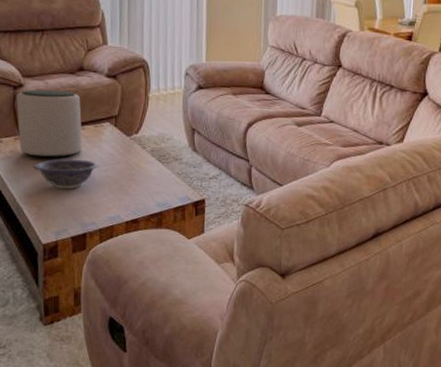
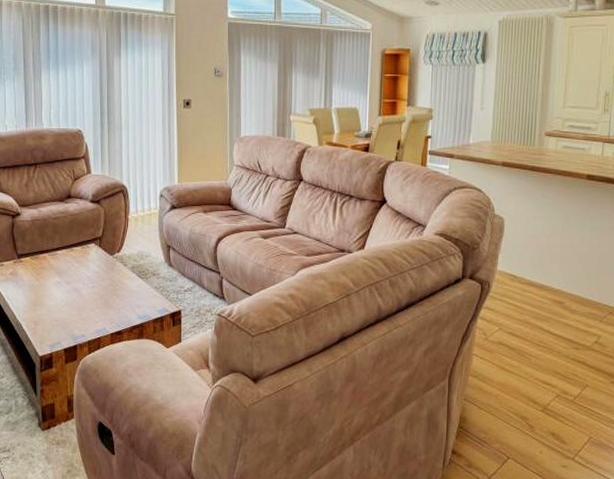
plant pot: present [16,89,82,158] -> none [15,216,72,278]
decorative bowl: present [33,158,99,190] -> none [30,277,87,306]

